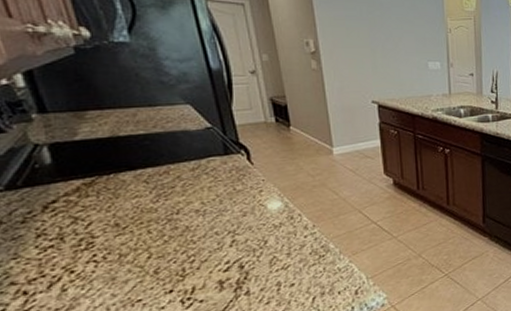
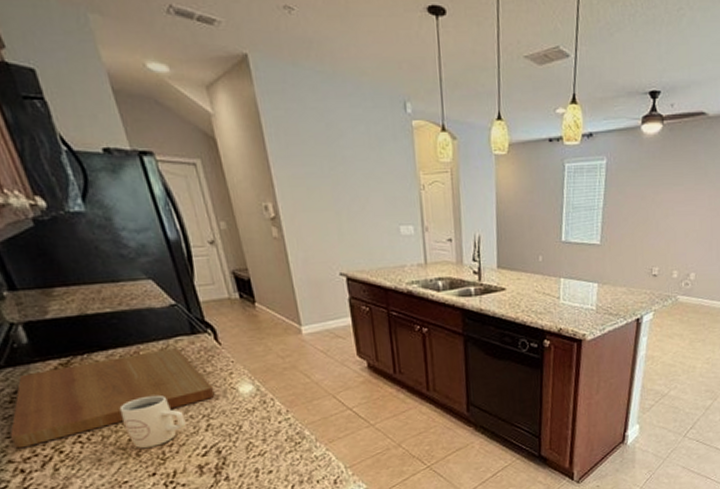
cutting board: none [18,168,243,270] -> present [10,348,215,449]
mug: none [142,212,210,266] -> present [119,394,186,449]

